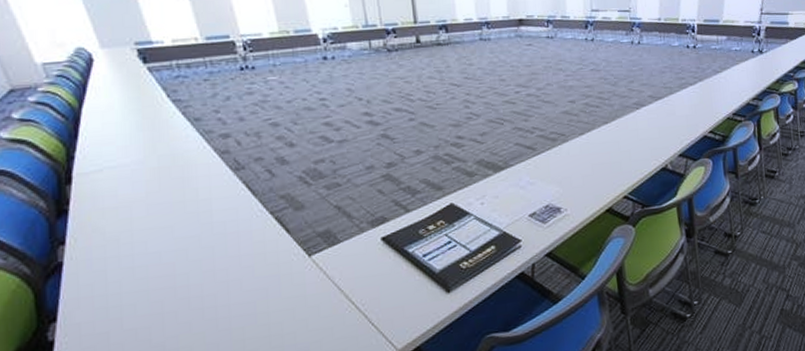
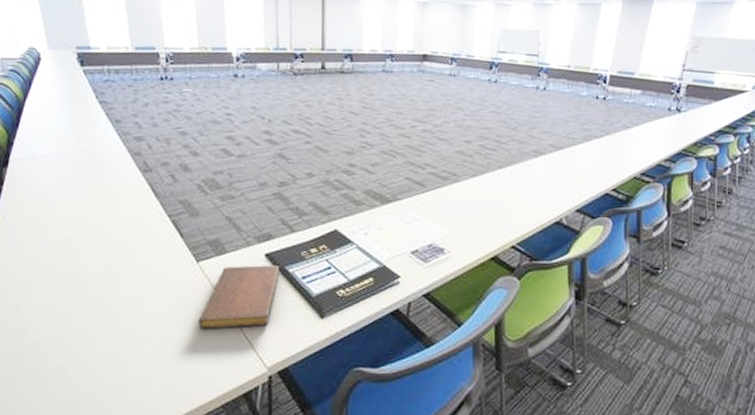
notebook: none [319,248,400,323] -> present [198,265,280,329]

